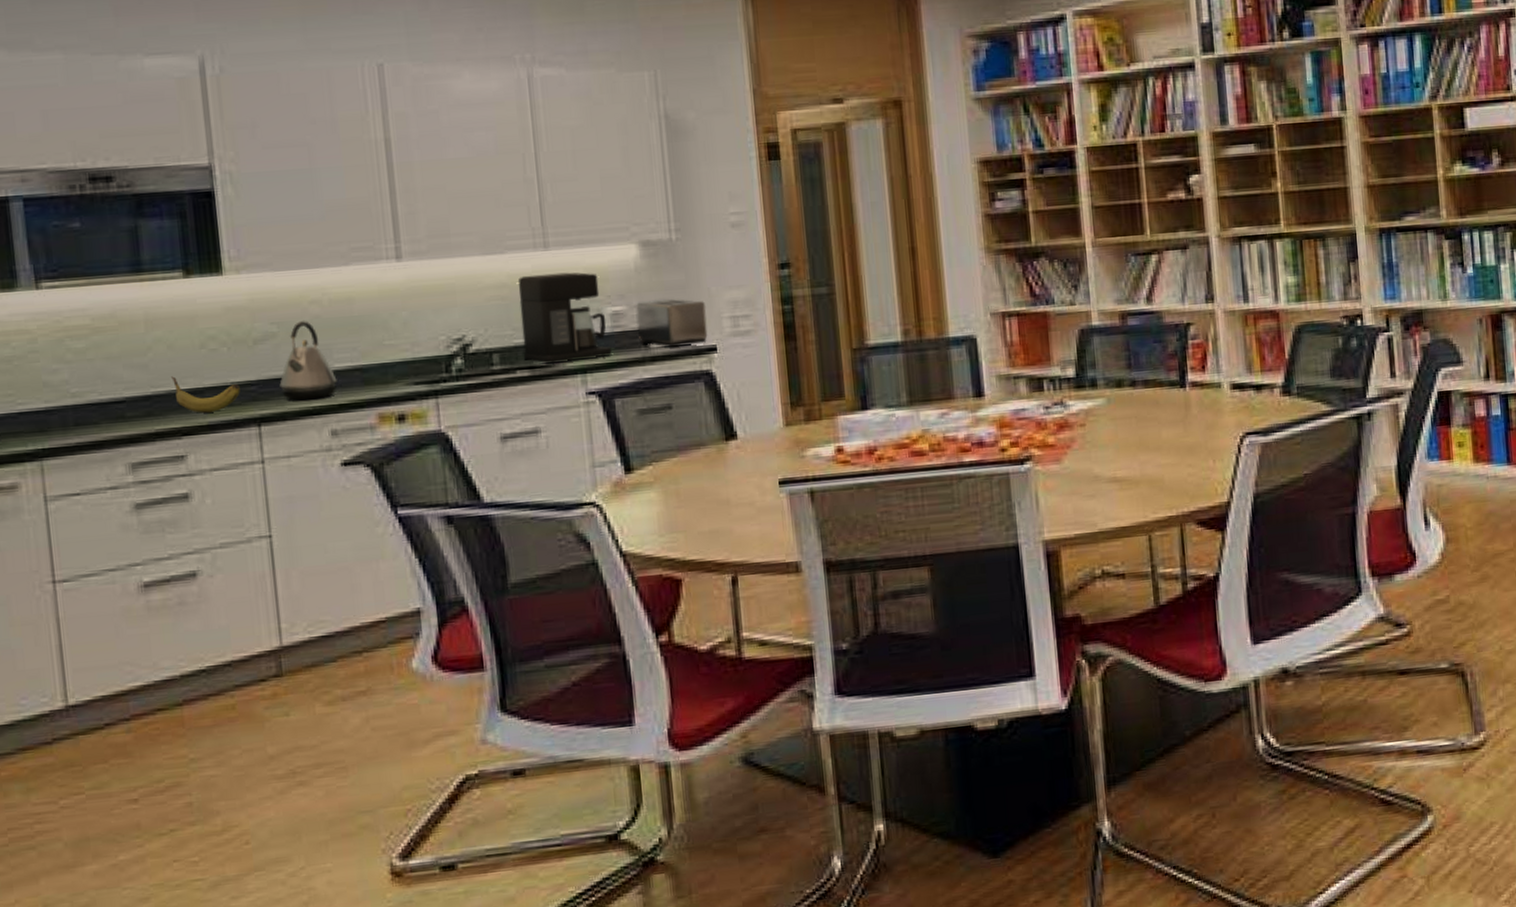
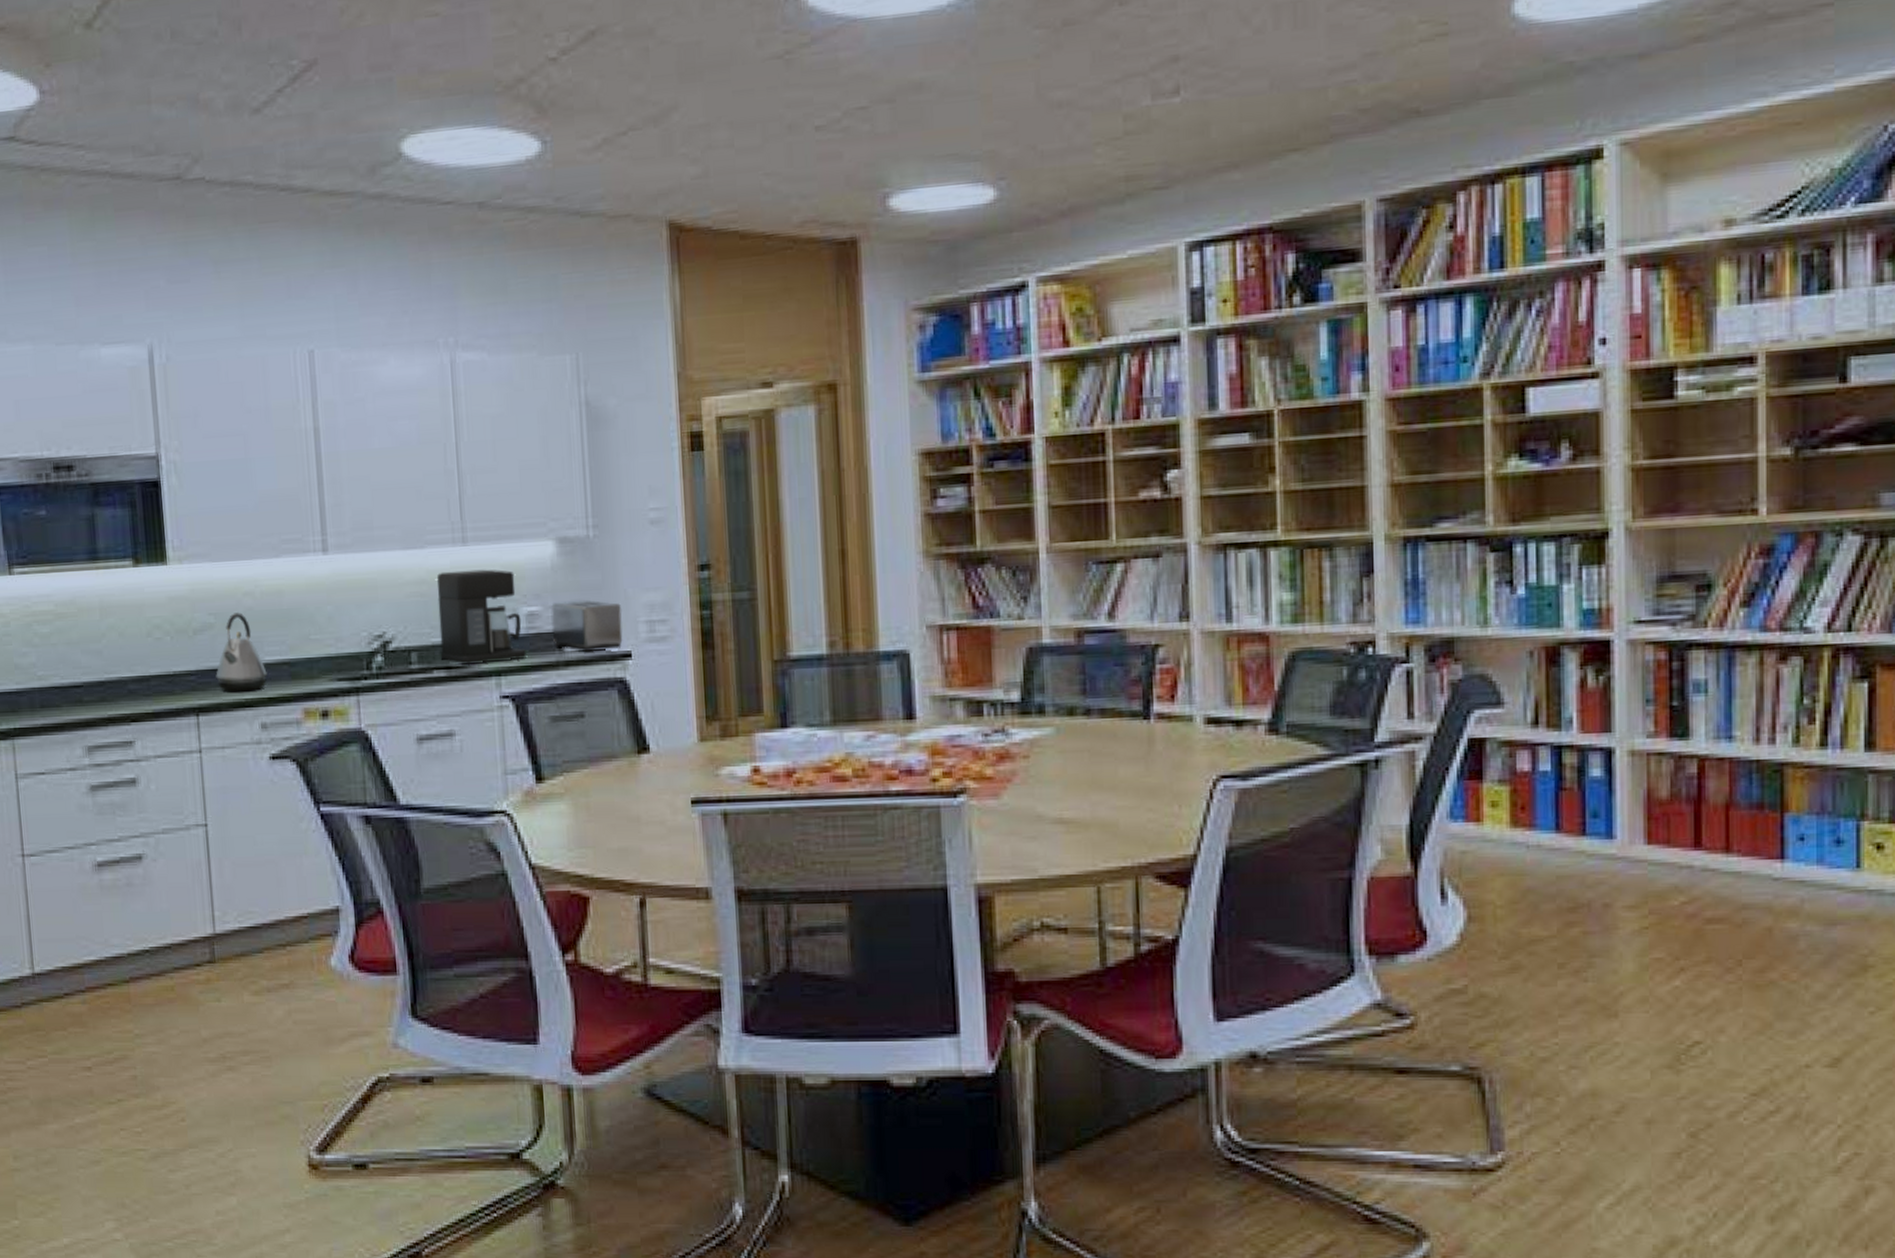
fruit: present [171,376,240,413] -> none [122,663,181,701]

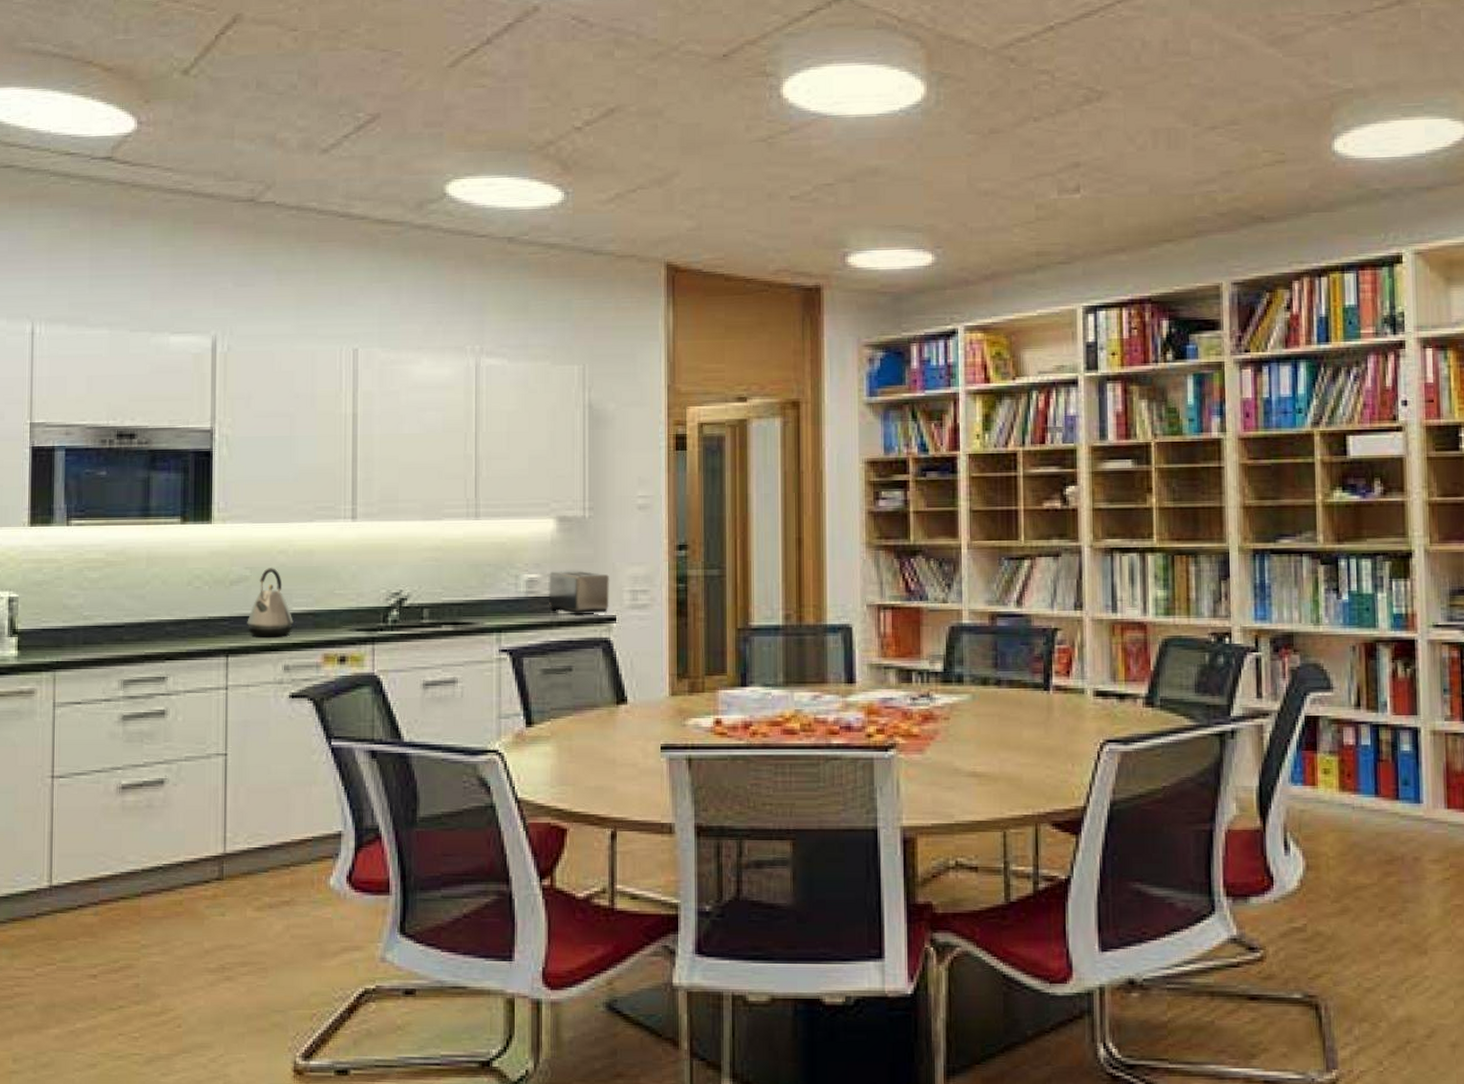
coffee maker: present [437,569,526,665] -> none [450,540,525,621]

